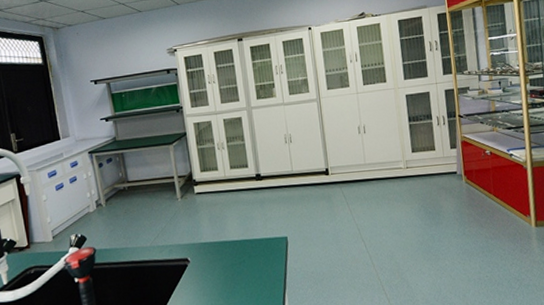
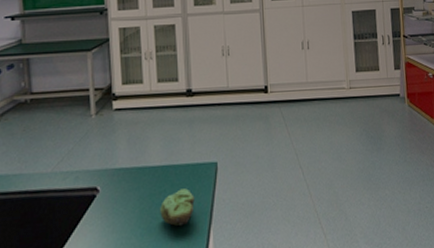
sponge: none [241,259,270,291] -> present [160,188,195,226]

